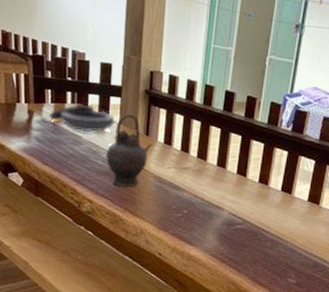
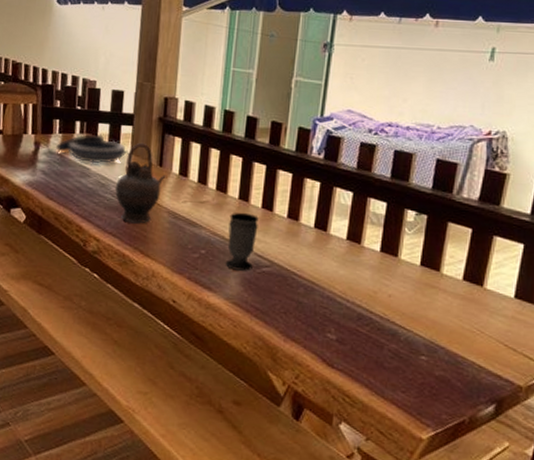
cup: none [205,177,234,228] -> present [226,212,259,271]

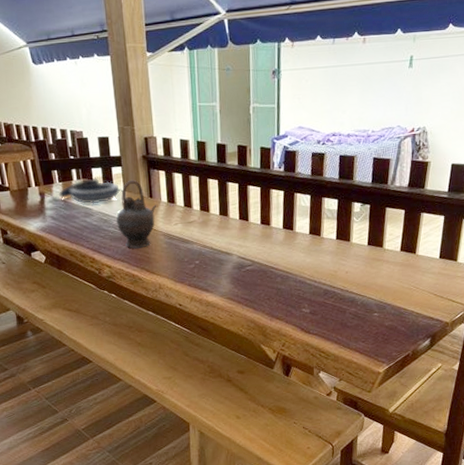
cup: present [226,212,259,271] -> none [214,225,239,273]

